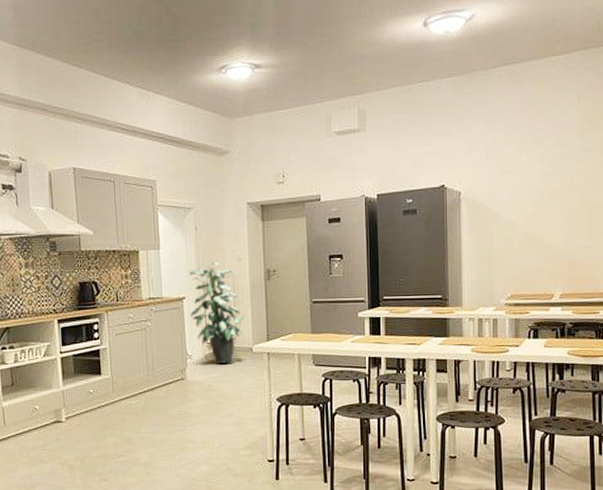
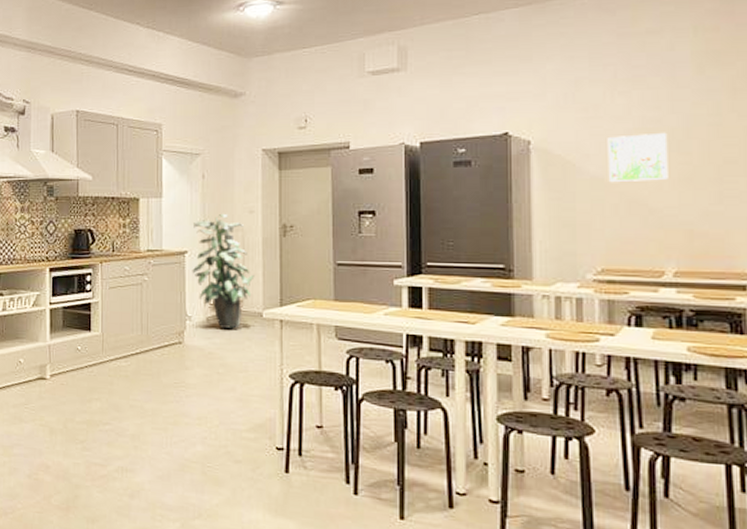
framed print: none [516,183,558,226] -> present [607,132,668,183]

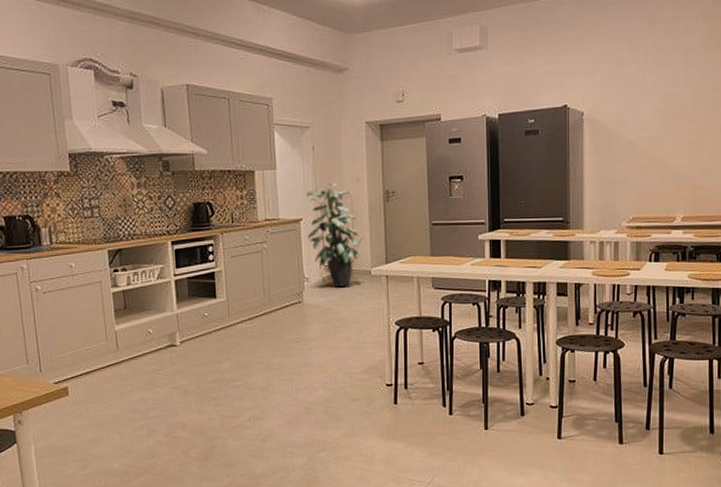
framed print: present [607,132,668,183] -> none [639,104,682,147]

